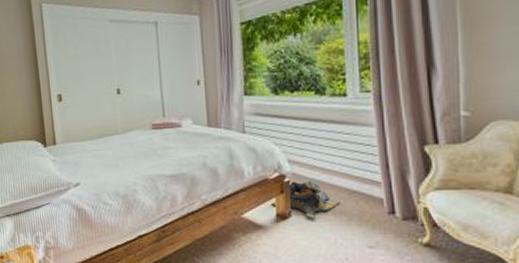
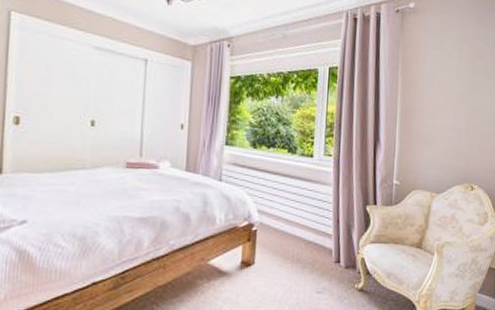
bag: present [271,180,340,218] -> none [237,230,298,266]

